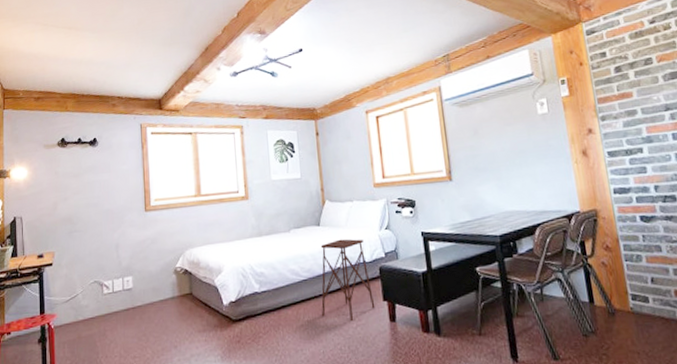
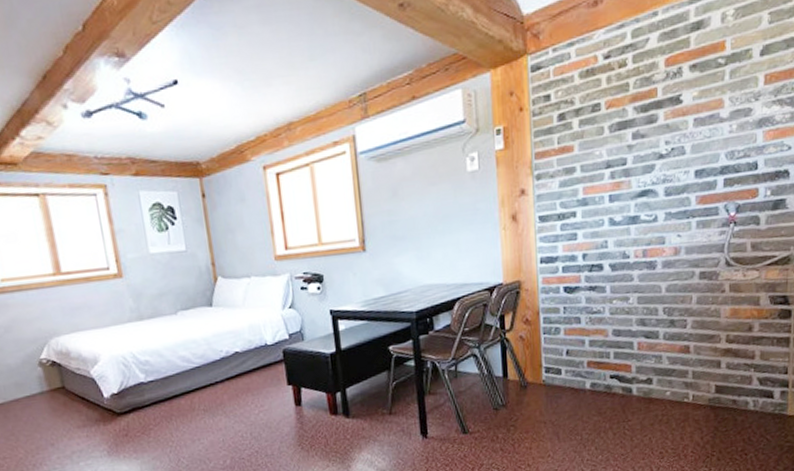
side table: present [320,239,375,322] -> none [214,320,279,408]

